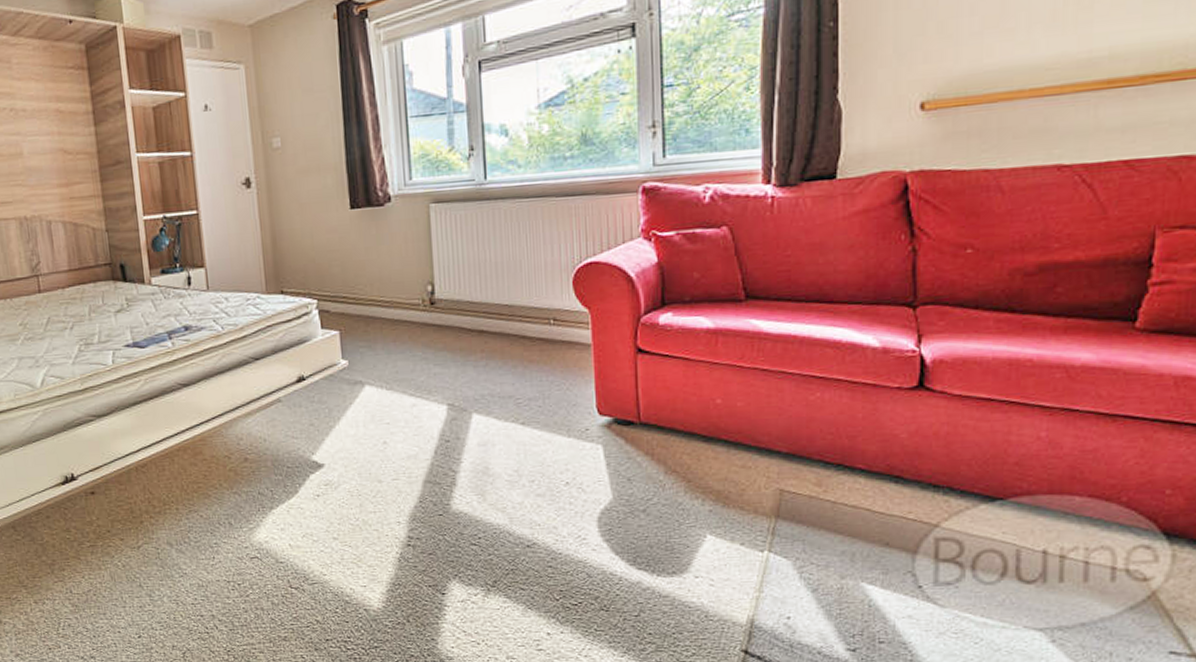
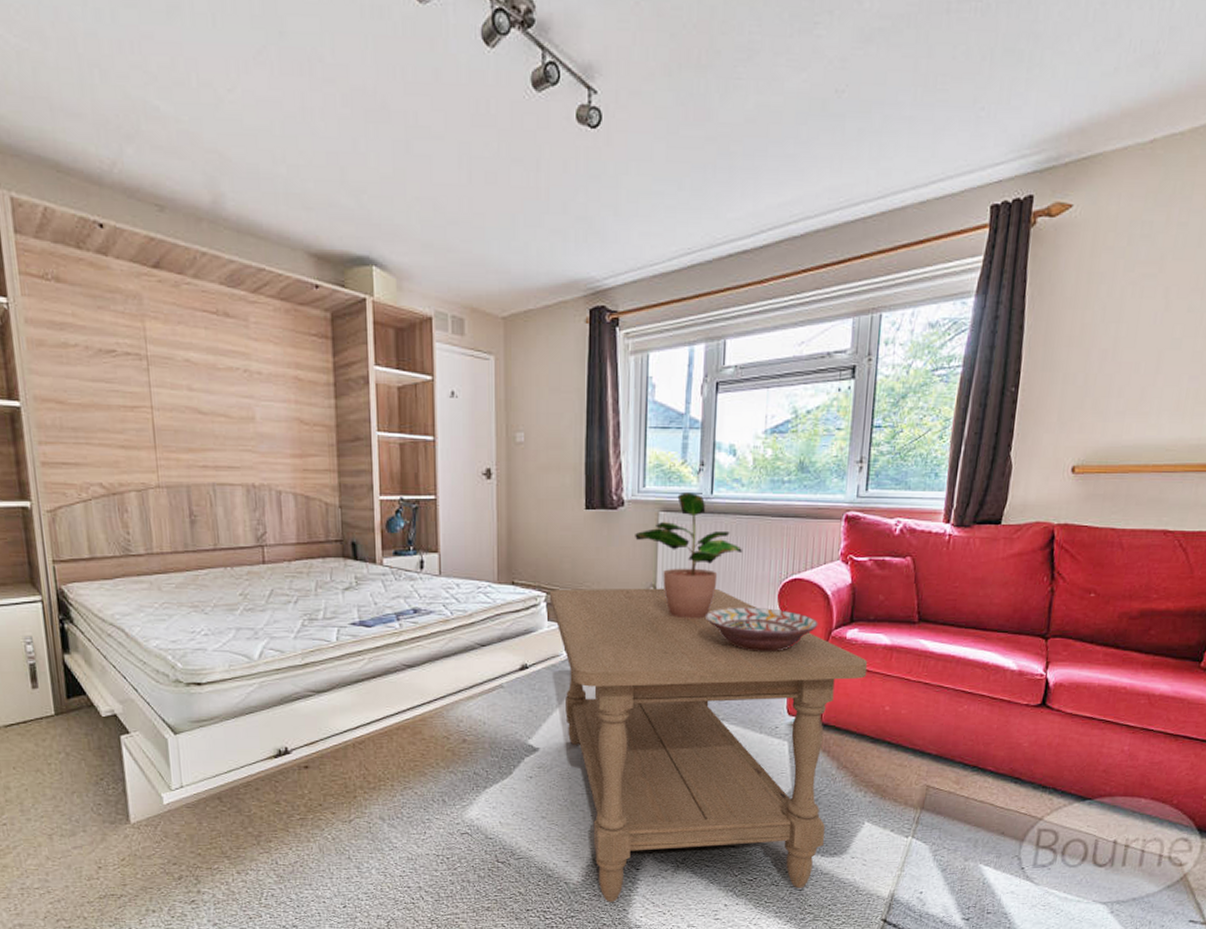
coffee table: none [320,280,689,631] -> present [549,588,868,902]
potted plant: none [406,179,526,316] -> present [635,491,742,619]
decorative bowl: none [492,297,624,346] -> present [706,608,818,651]

